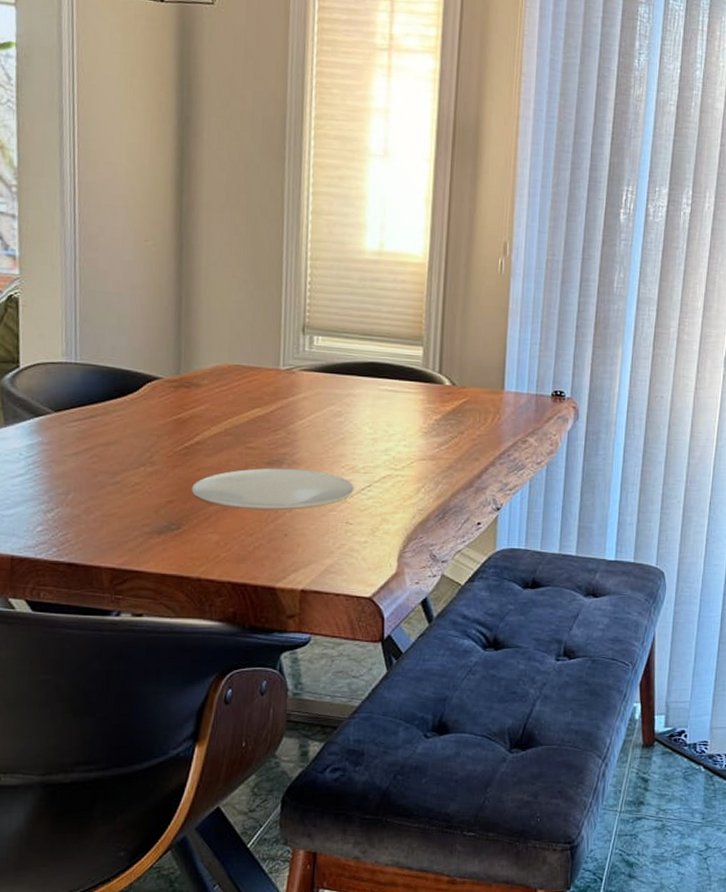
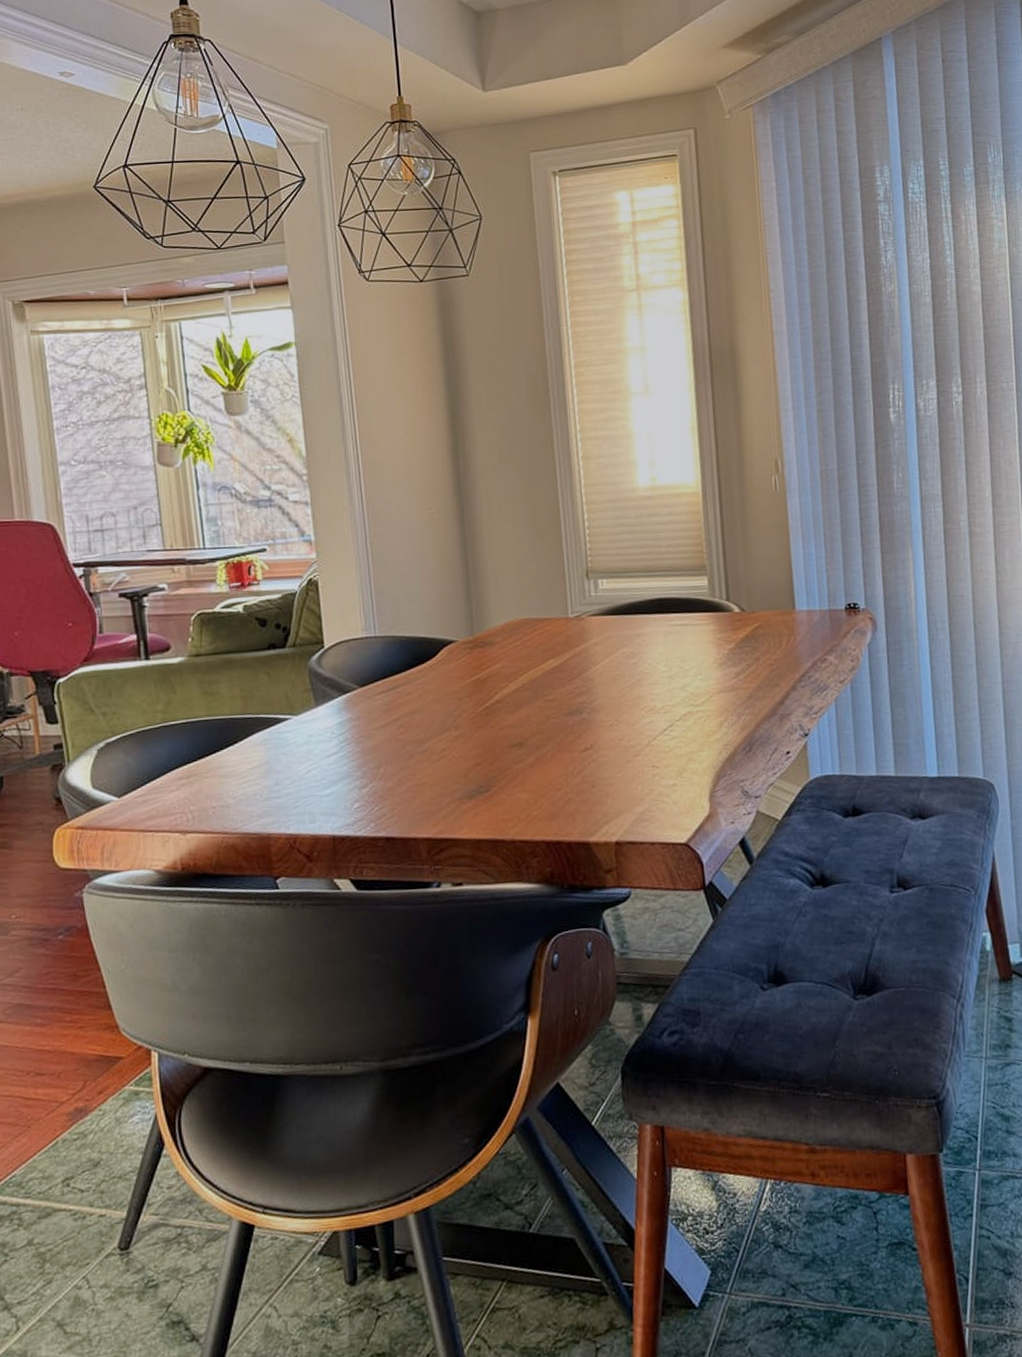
plate: present [191,468,354,511] -> none [496,716,656,765]

